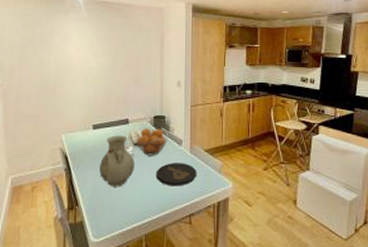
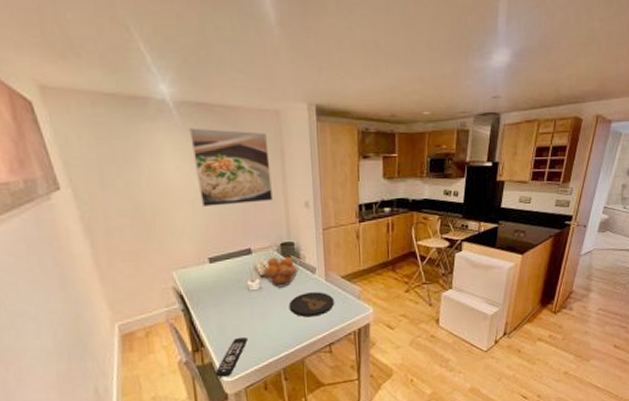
remote control: none [84,200,116,237] -> present [215,338,248,378]
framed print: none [91,19,152,81] -> present [188,127,272,206]
vase: present [100,135,134,187] -> none [223,267,264,324]

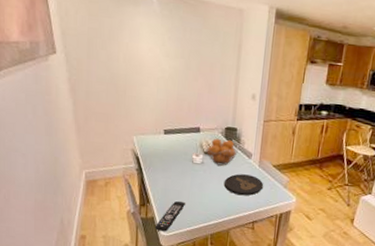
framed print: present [188,127,272,206] -> none [164,15,229,89]

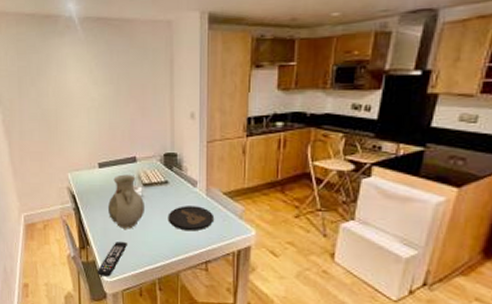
vase: none [170,142,204,191] -> present [108,174,144,229]
fruit basket: present [204,138,240,166] -> none [143,167,182,198]

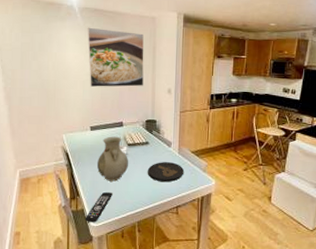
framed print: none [89,41,159,115] -> present [87,27,144,87]

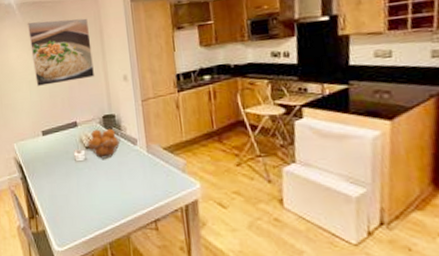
remote control: present [85,192,112,222] -> none [47,208,75,246]
vase: present [97,136,128,182] -> none [54,139,89,194]
fruit basket: none [128,130,160,156] -> present [84,128,122,159]
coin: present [147,162,183,182] -> none [112,164,157,190]

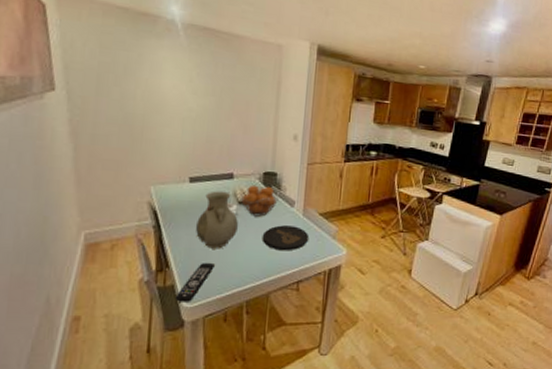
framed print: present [27,18,94,86] -> none [191,49,267,130]
remote control: none [47,208,75,246] -> present [175,263,215,302]
vase: none [54,139,89,194] -> present [196,191,238,249]
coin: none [112,164,157,190] -> present [262,225,308,251]

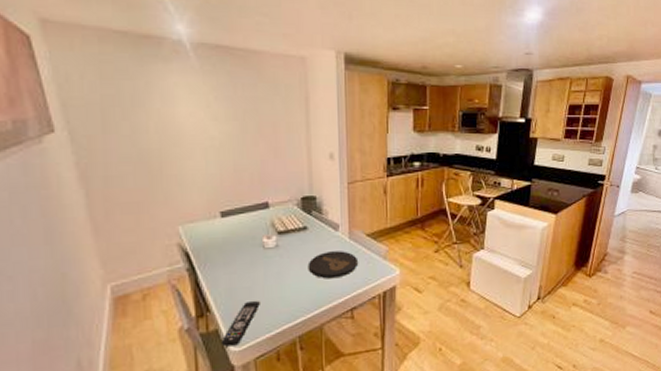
vase: present [196,191,238,249] -> none [235,222,280,286]
fruit basket: present [239,185,280,217] -> none [277,211,322,246]

